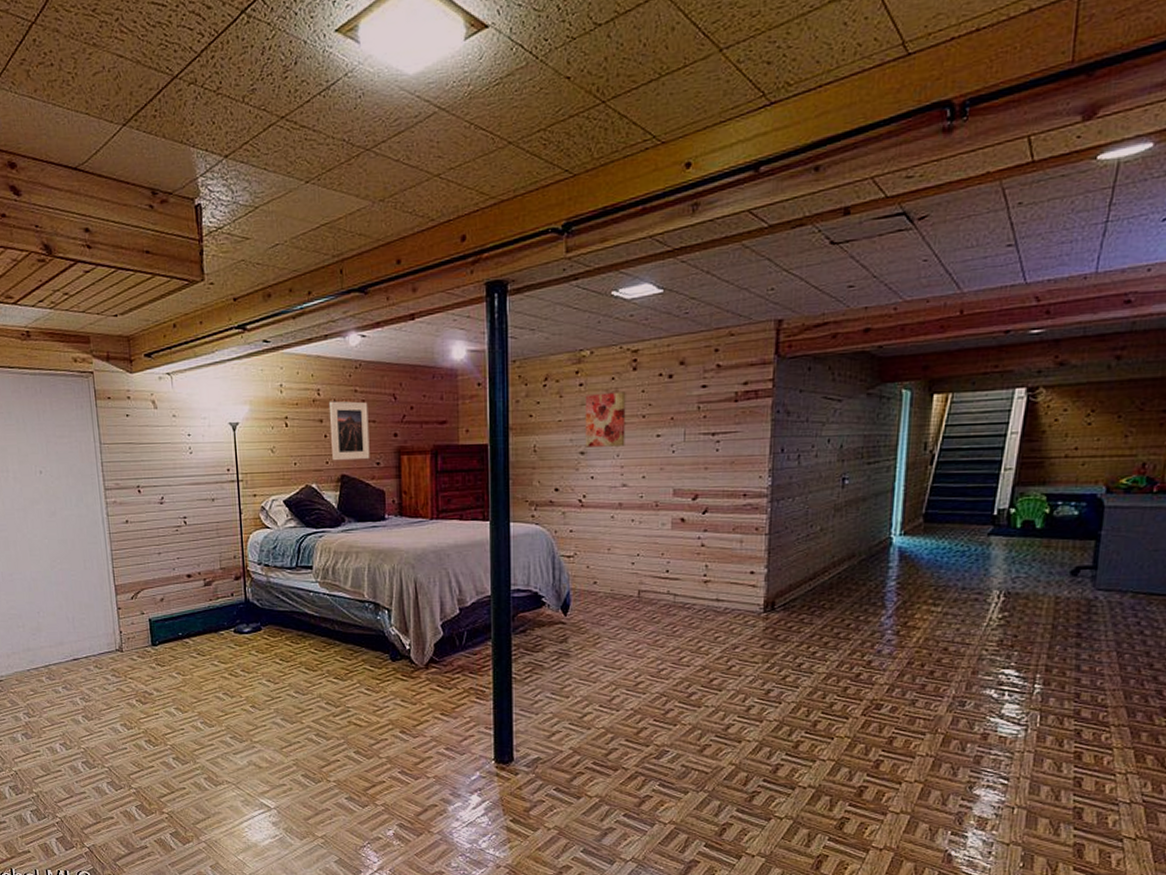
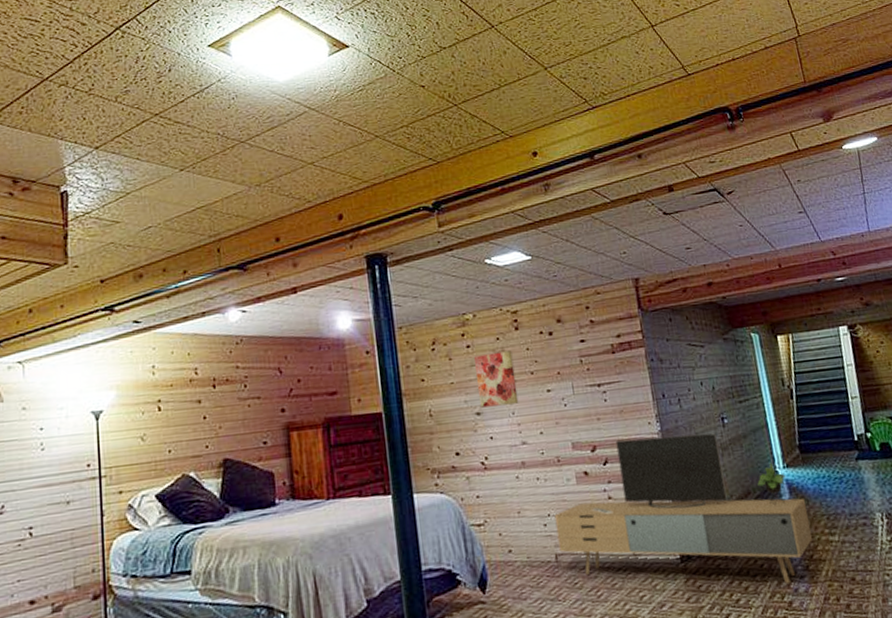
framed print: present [330,401,370,461] -> none [209,378,256,445]
media console: none [643,490,916,645] -> present [554,433,812,585]

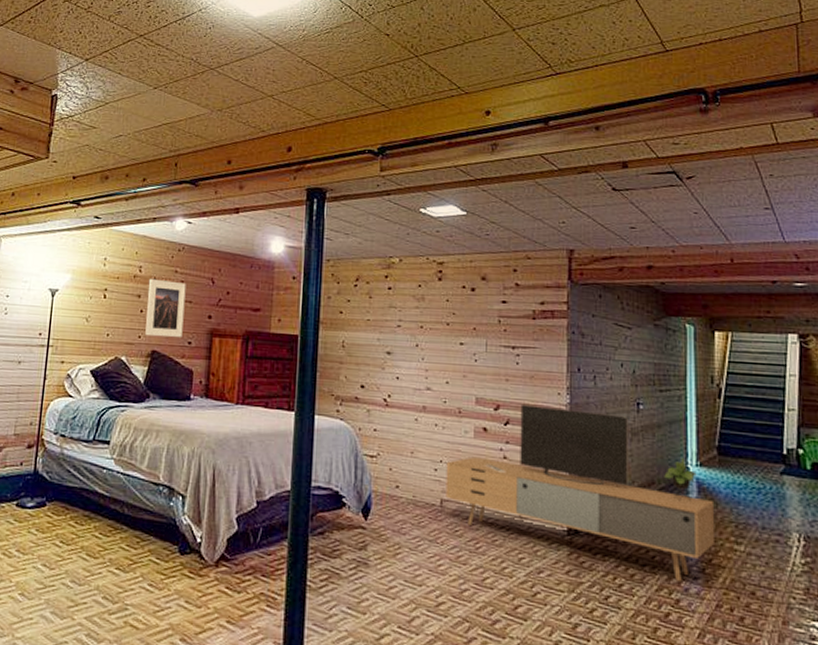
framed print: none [209,378,256,445] -> present [145,278,186,338]
wall art: present [473,350,519,408] -> none [391,298,431,350]

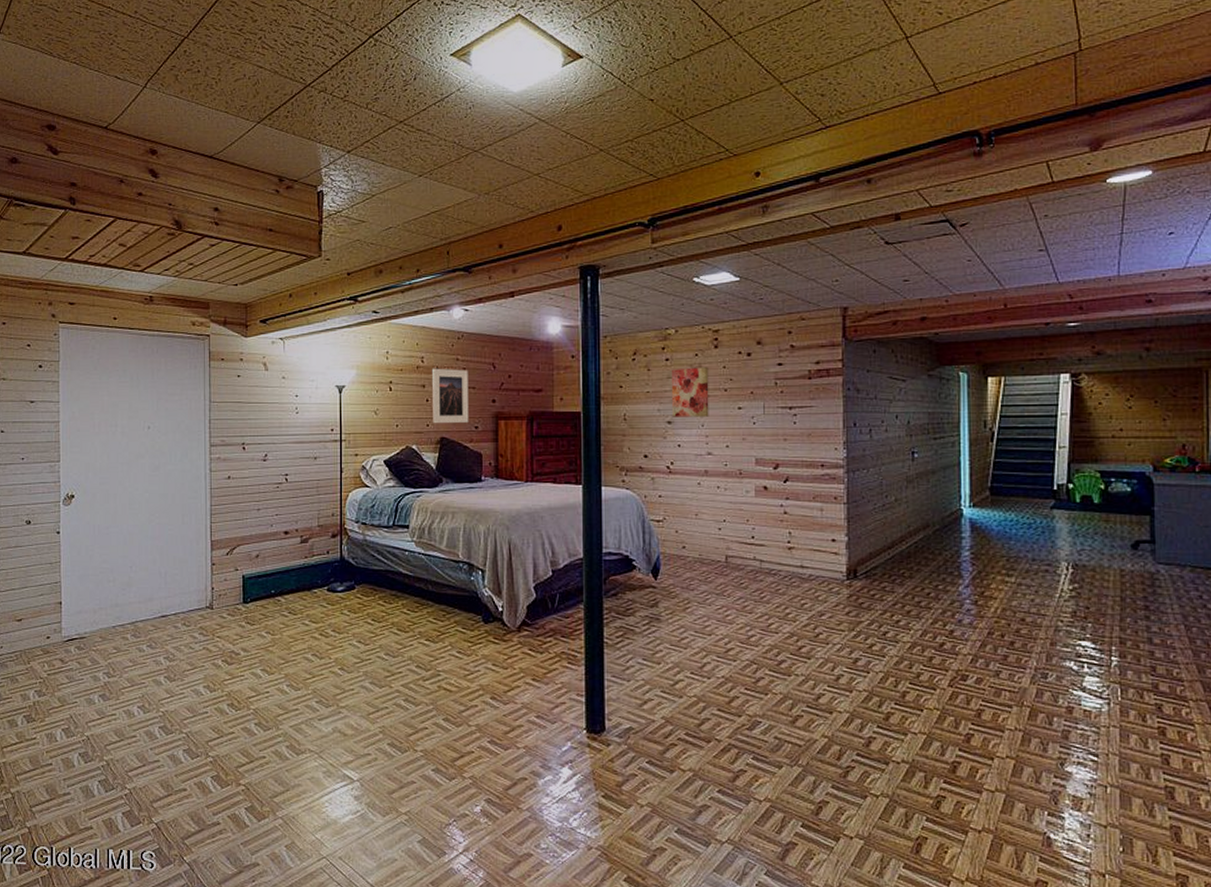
wall art: none [391,298,431,350] -> present [671,367,709,417]
media console: present [445,403,715,582] -> none [729,461,987,615]

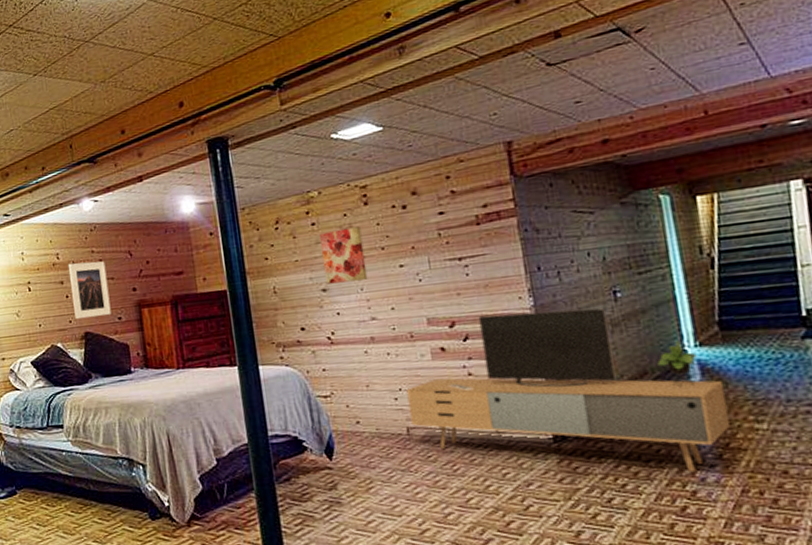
media console: none [729,461,987,615] -> present [406,308,730,473]

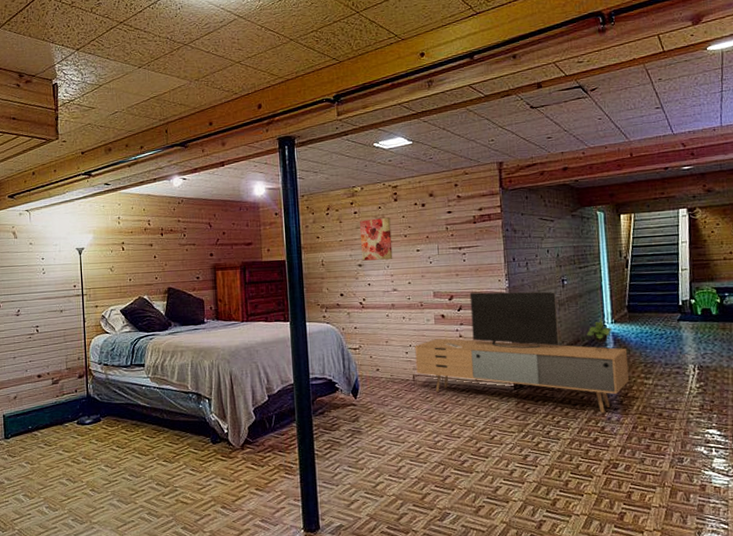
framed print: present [69,261,111,320] -> none [158,229,191,277]

